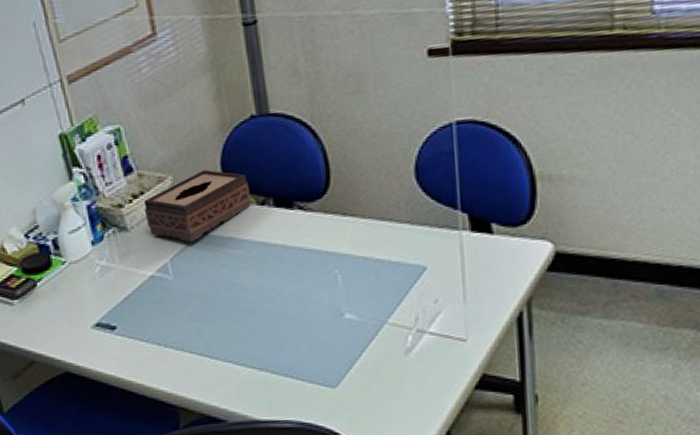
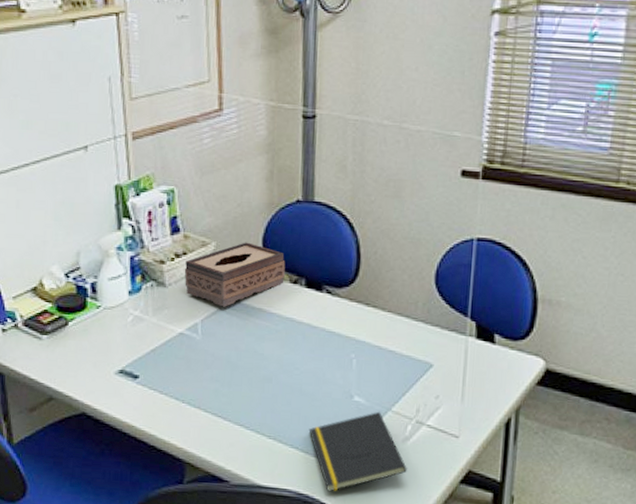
notepad: none [301,325,414,417] -> present [308,411,407,492]

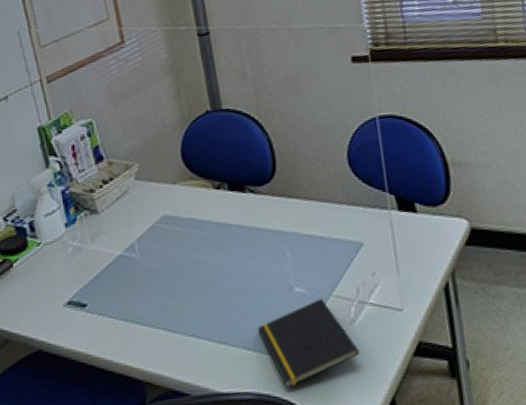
tissue box: present [184,242,286,307] -> none [113,158,208,224]

